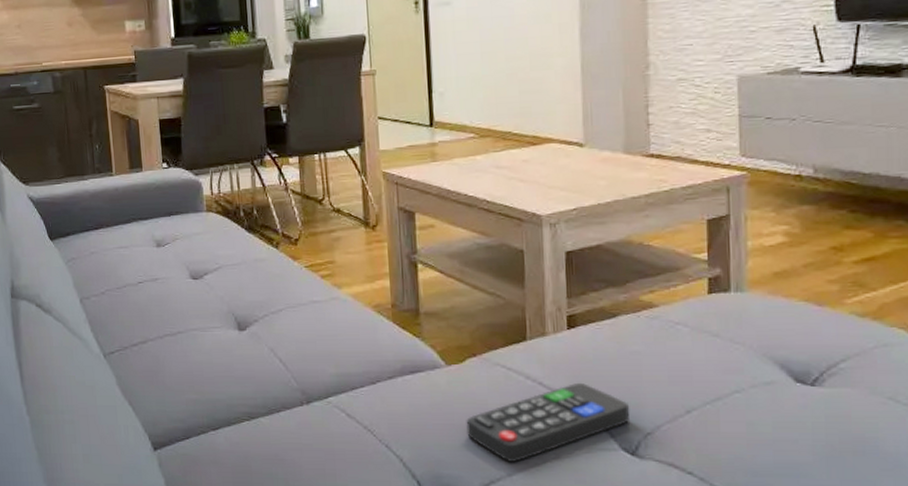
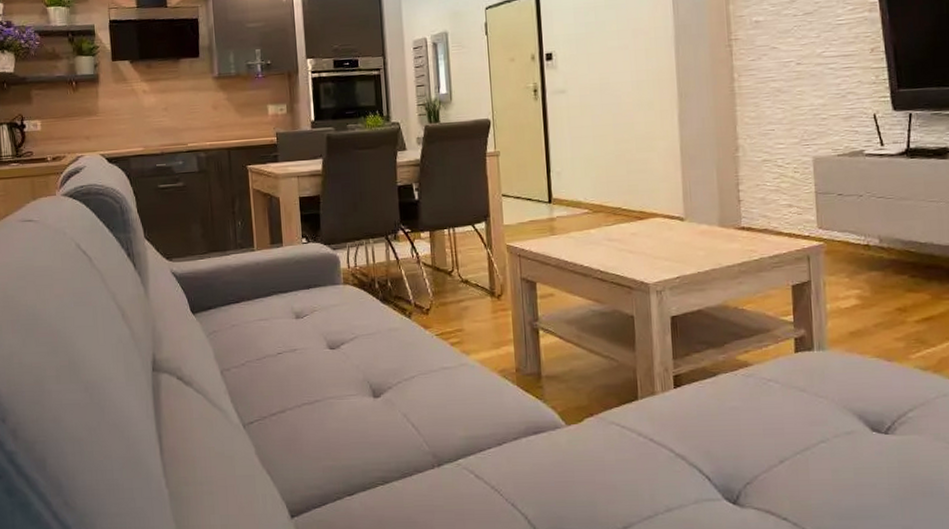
remote control: present [466,382,631,463] -> none [585,437,732,516]

